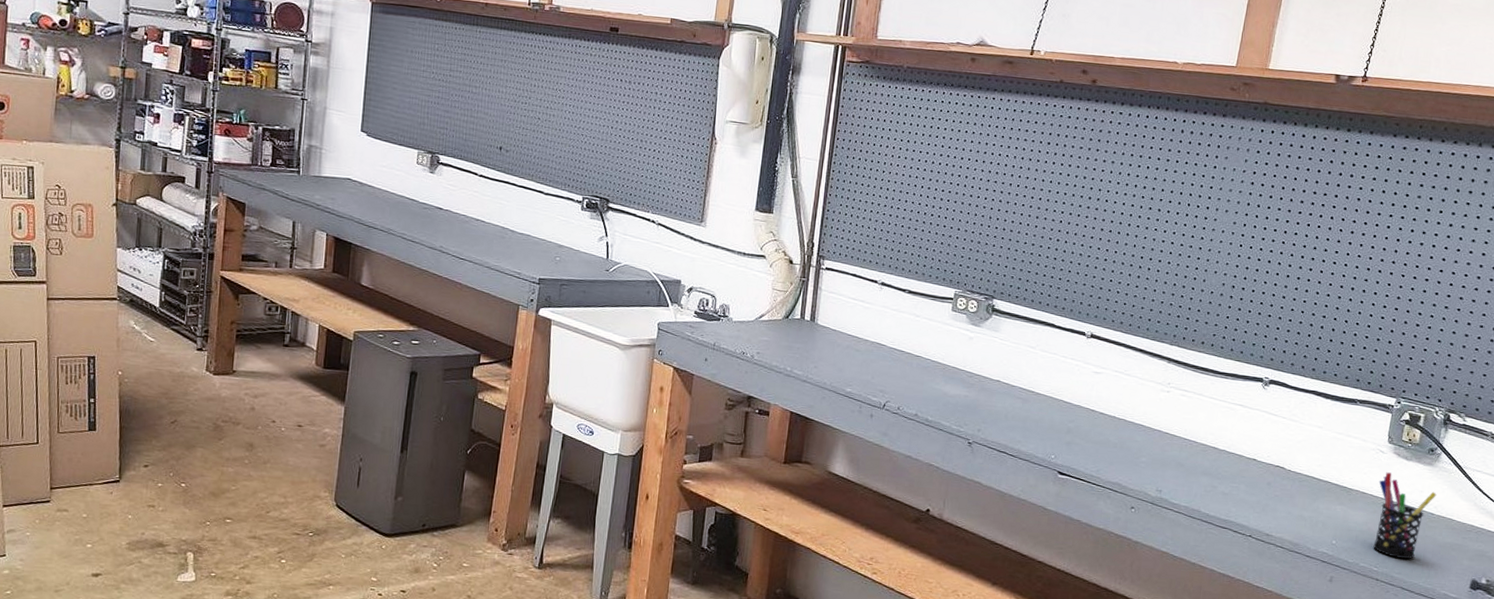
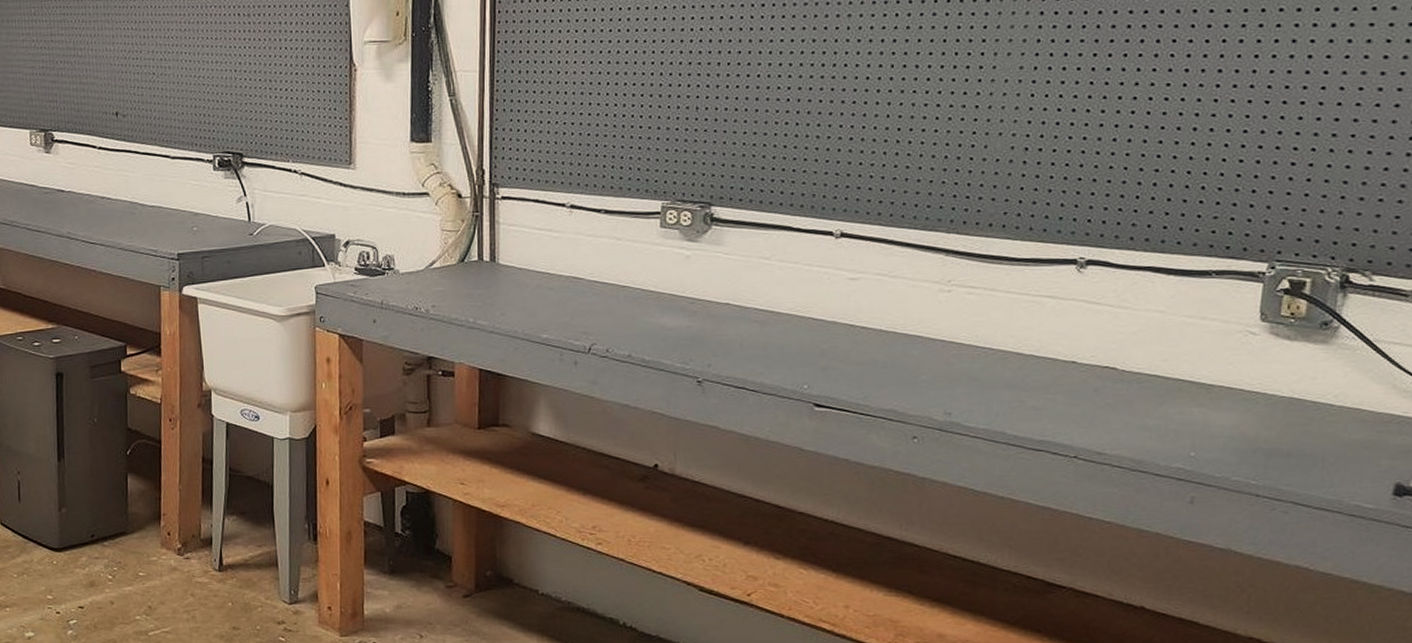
pen holder: present [1373,472,1437,559] -> none [1249,358,1336,466]

